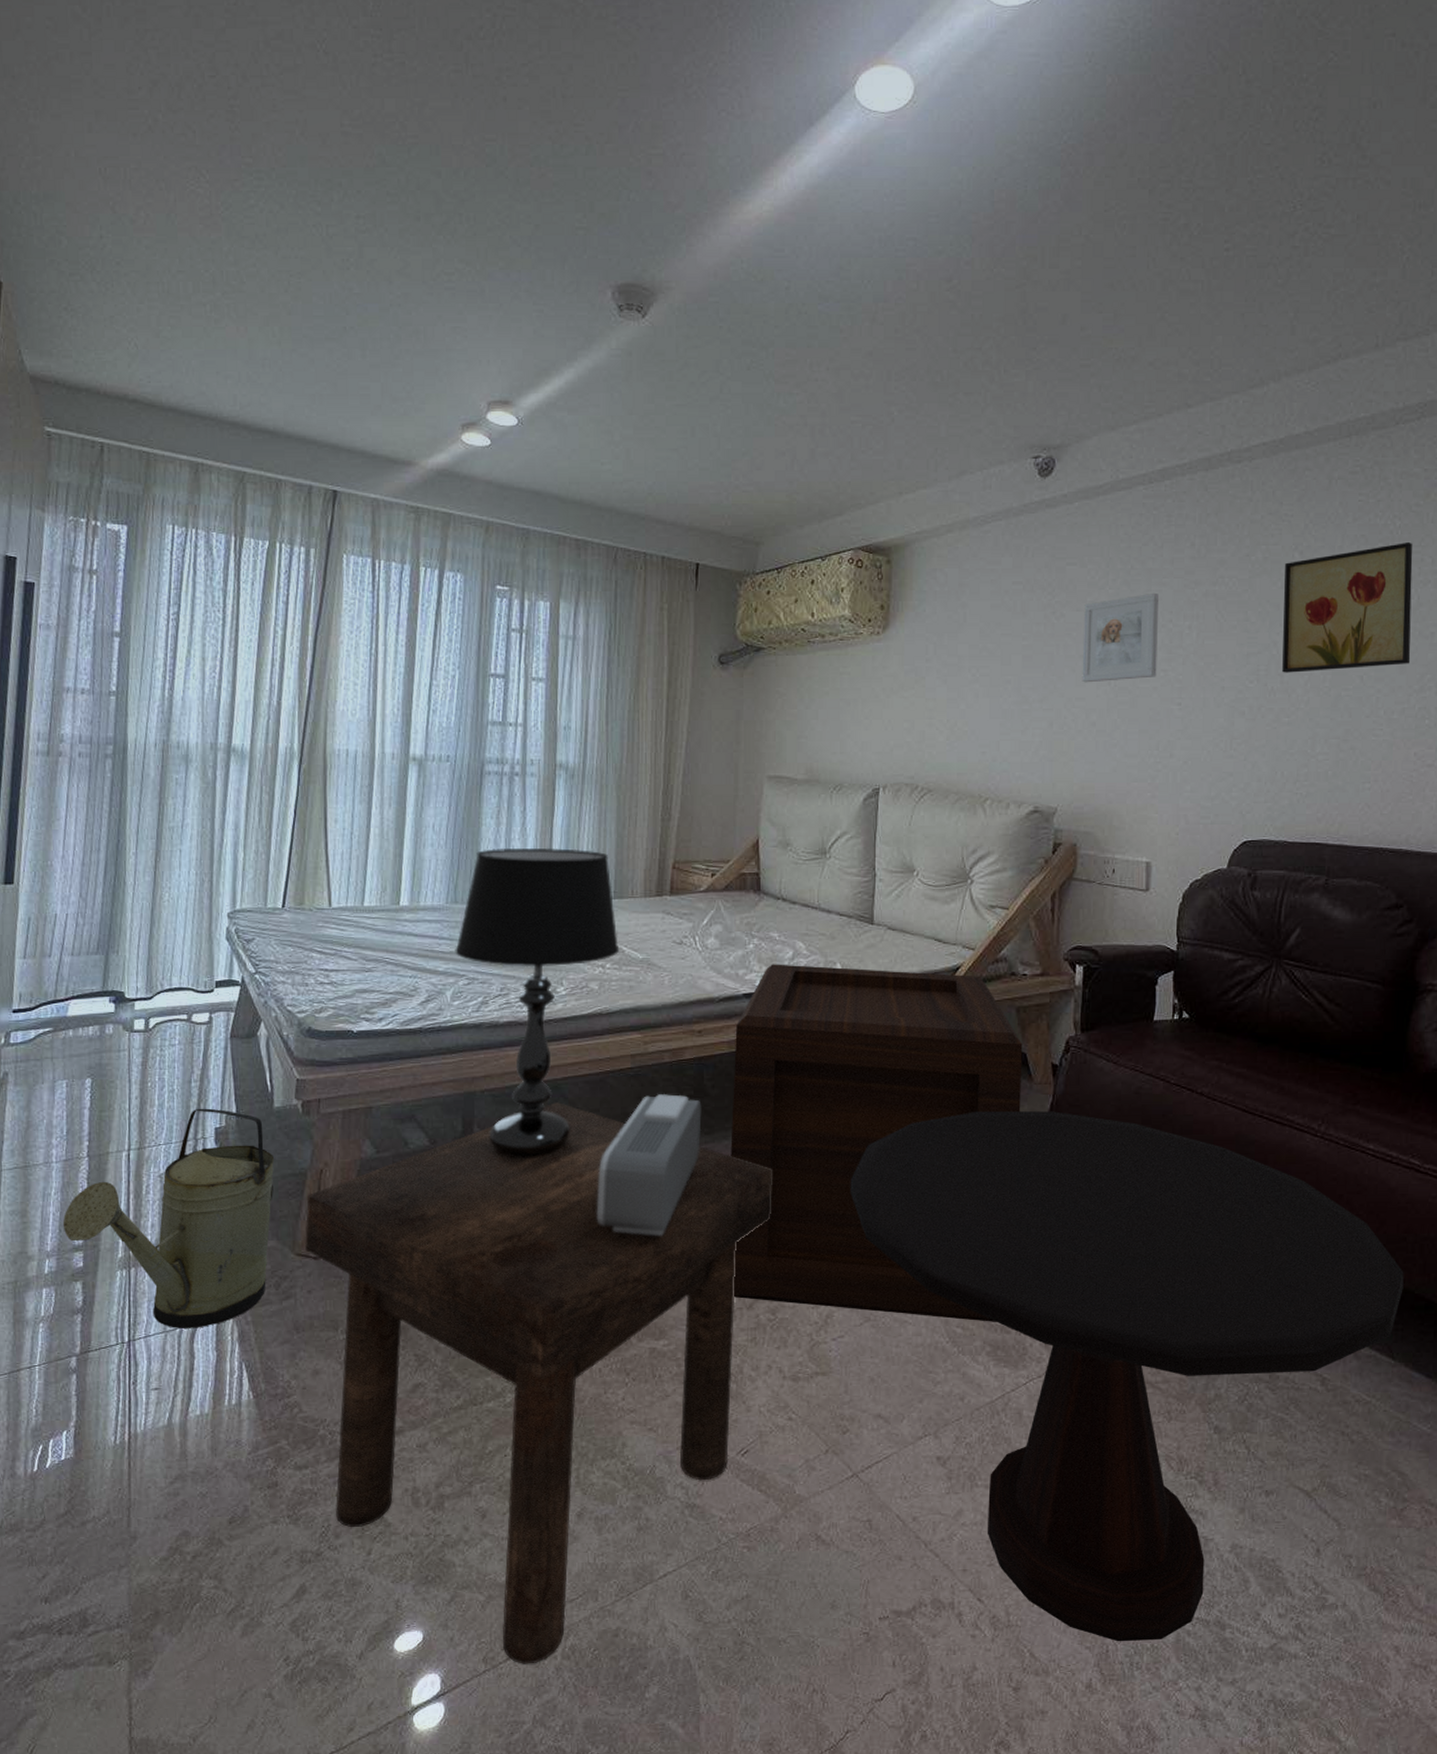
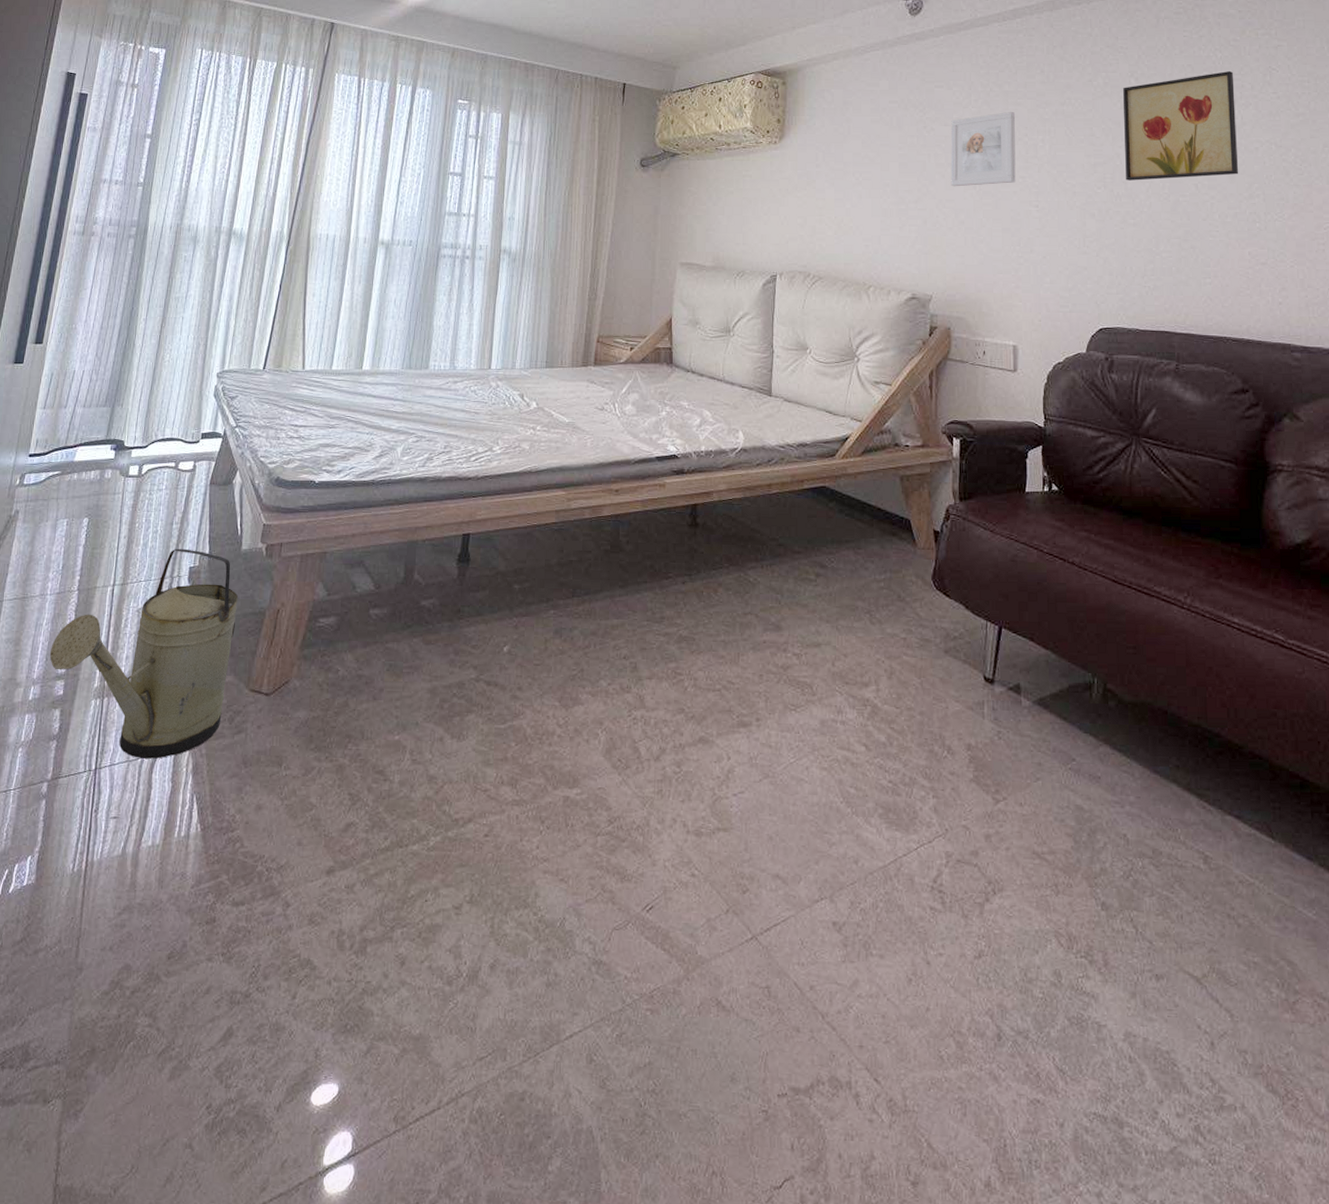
stool: present [305,1101,772,1664] -> none [258,552,679,1127]
table lamp: present [455,847,620,1157] -> none [407,321,549,604]
alarm clock: present [596,1094,702,1236] -> none [519,548,617,685]
wooden crate: present [730,964,1023,1322] -> none [641,430,907,784]
side table: present [850,1111,1404,1642] -> none [750,574,1278,1136]

